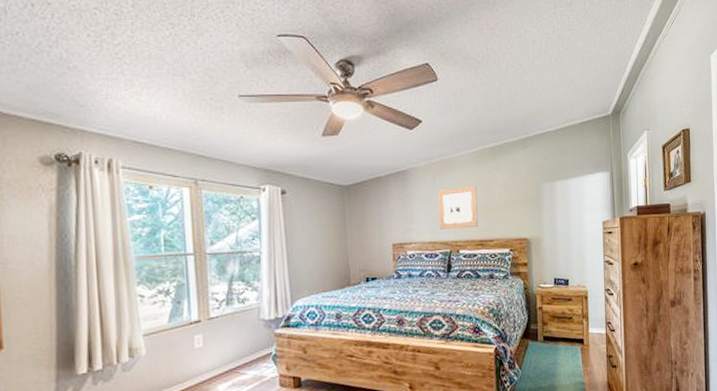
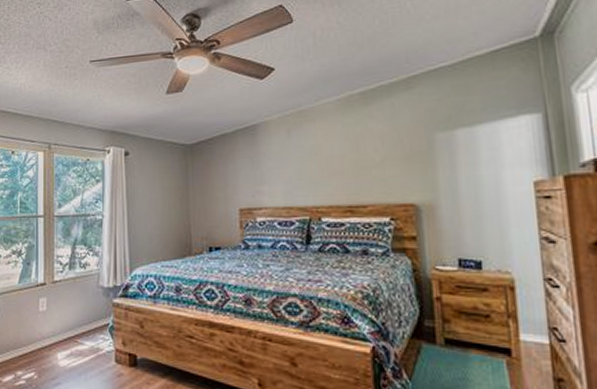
wall art: present [437,185,478,229] -> none [293,139,346,192]

